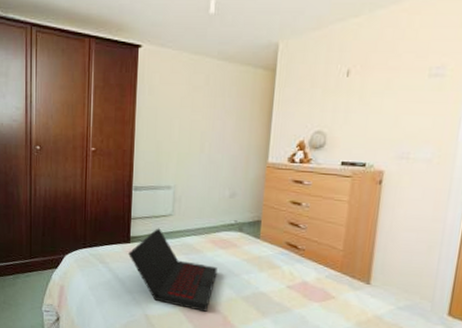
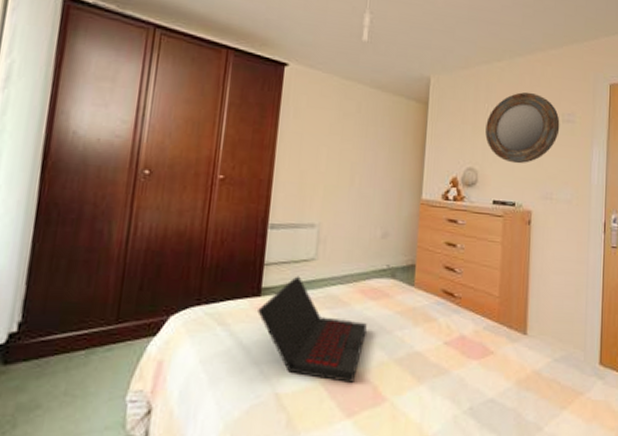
home mirror: none [336,47,426,125] -> present [485,92,560,164]

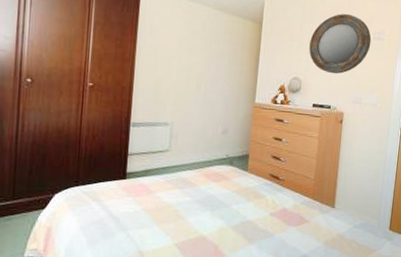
laptop: present [258,276,367,383] -> none [124,163,210,243]

